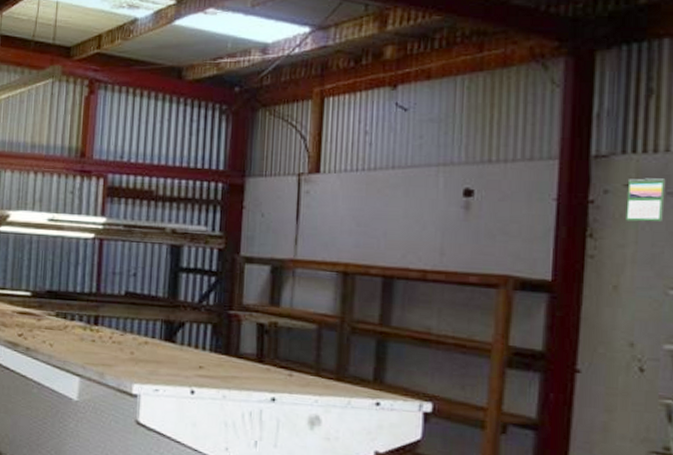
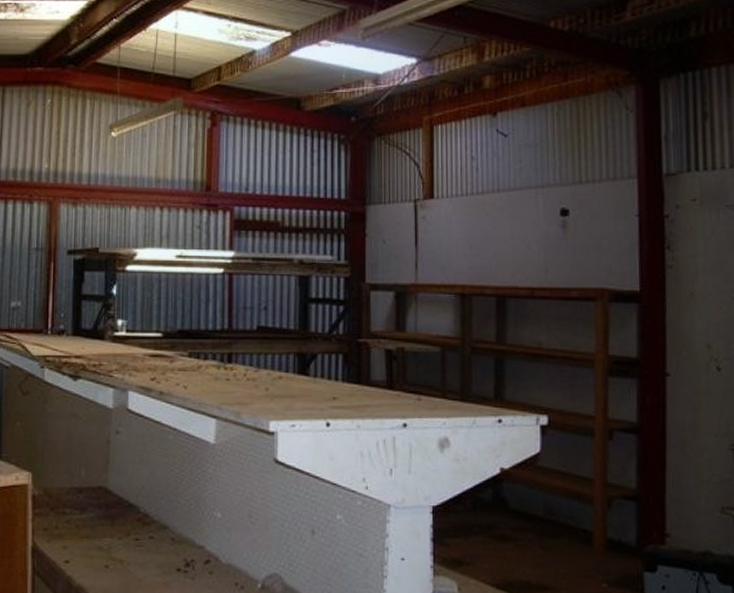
calendar: present [626,178,666,222] -> none [694,193,725,233]

